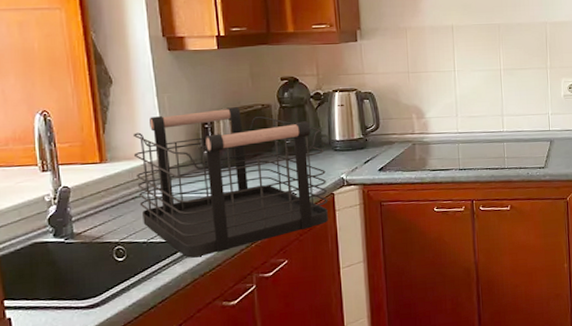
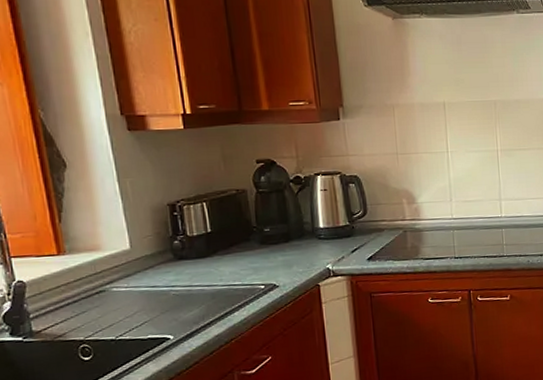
dish rack: present [133,107,328,258] -> none [93,193,314,356]

